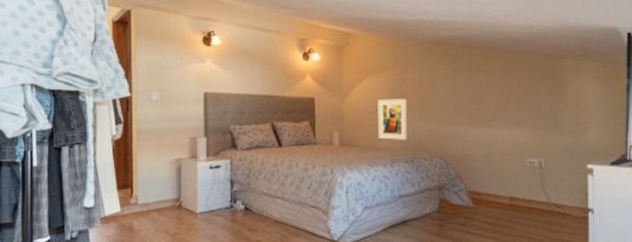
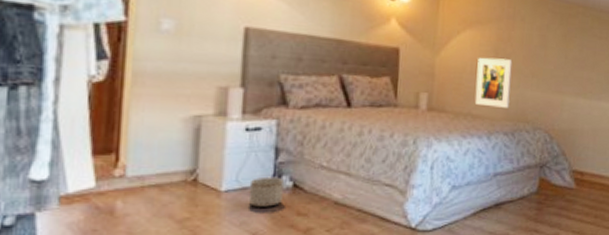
planter: none [216,202,239,225] -> present [249,176,285,207]

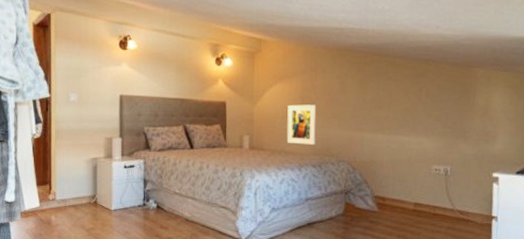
planter: present [249,176,285,207] -> none [130,200,151,222]

